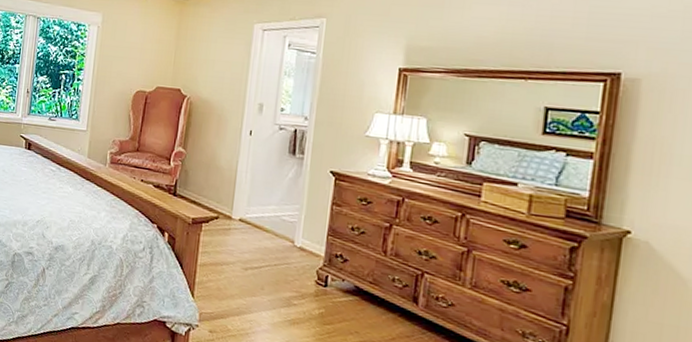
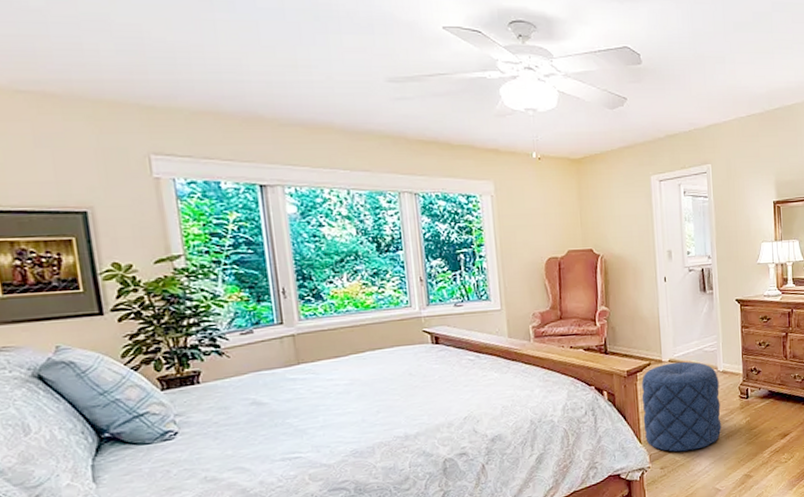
pouf: none [199,221,294,326] -> present [641,361,722,452]

